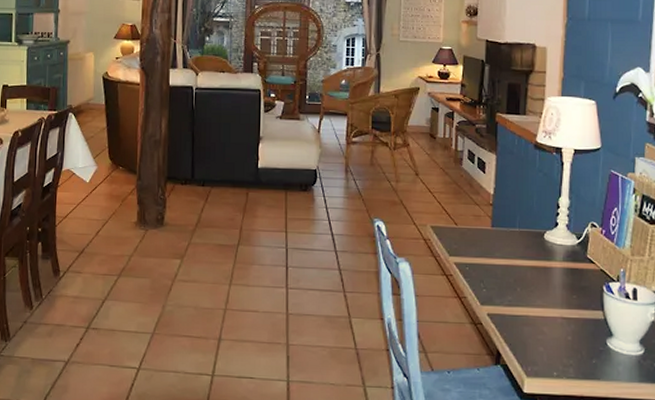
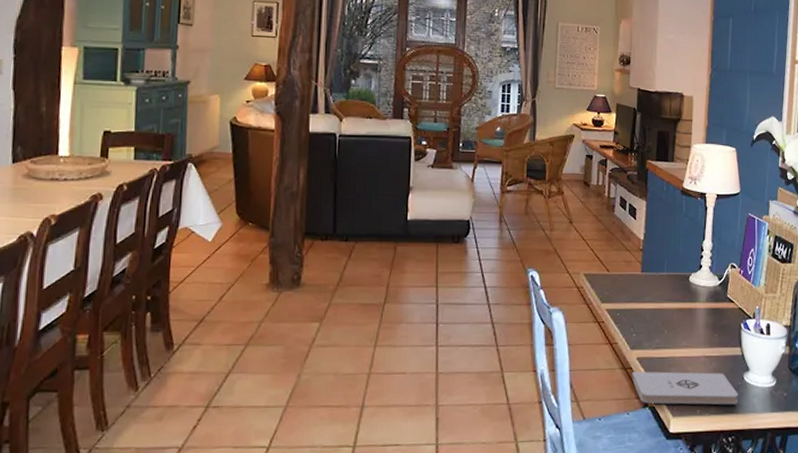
notepad: none [483,327,600,371] -> present [632,371,738,405]

